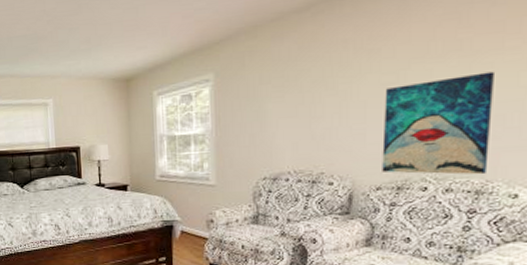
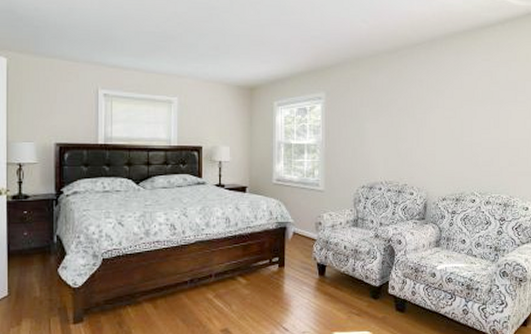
wall art: present [382,71,496,175] -> none [446,117,513,192]

